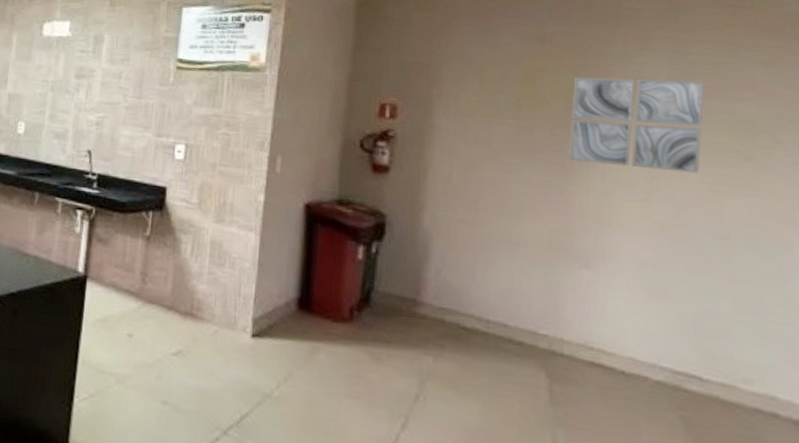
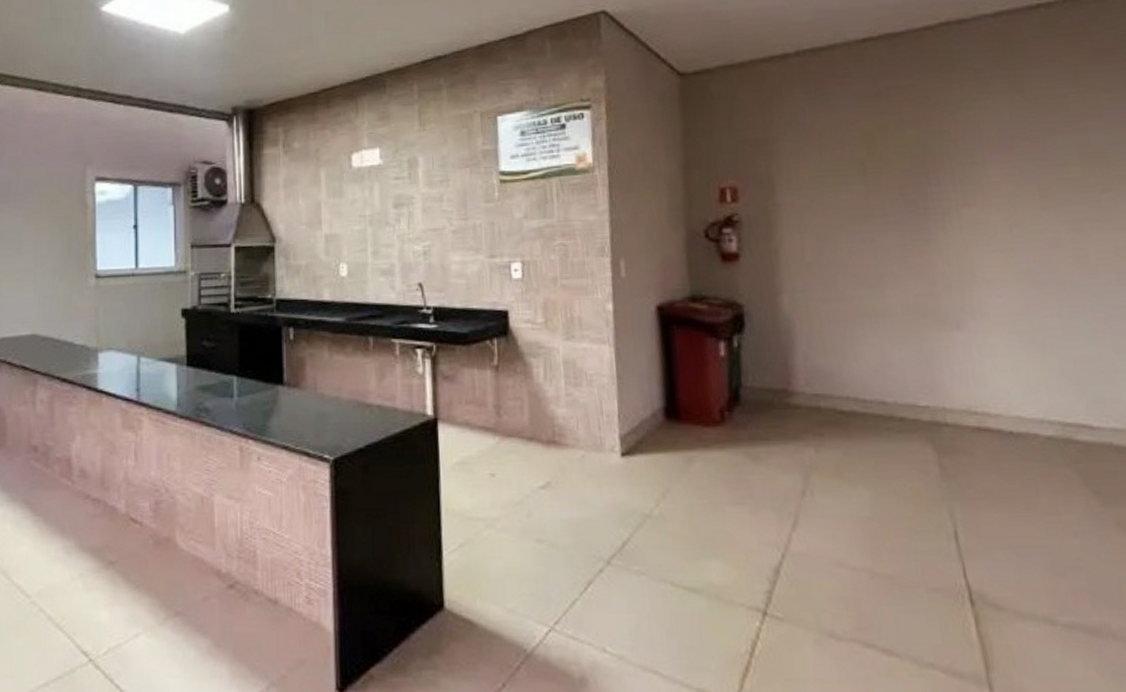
wall art: present [569,77,705,174] -> none [916,116,1058,219]

